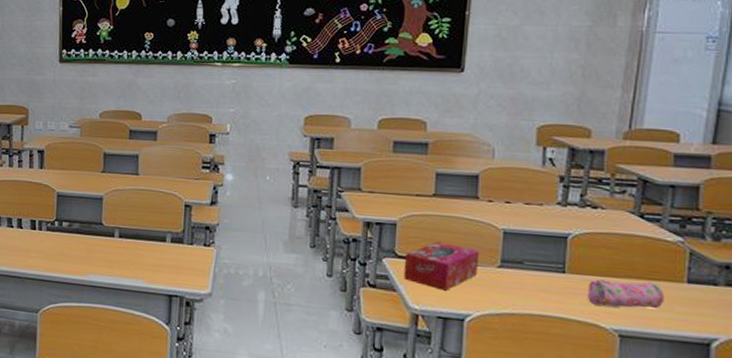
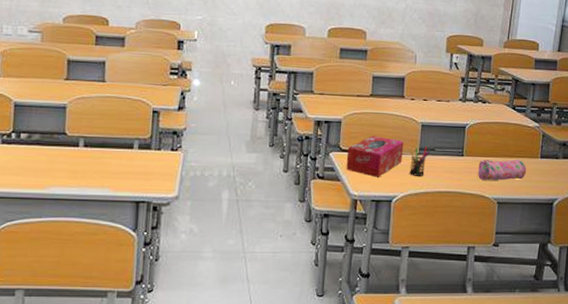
pen holder: none [487,258,516,294] -> present [409,146,430,176]

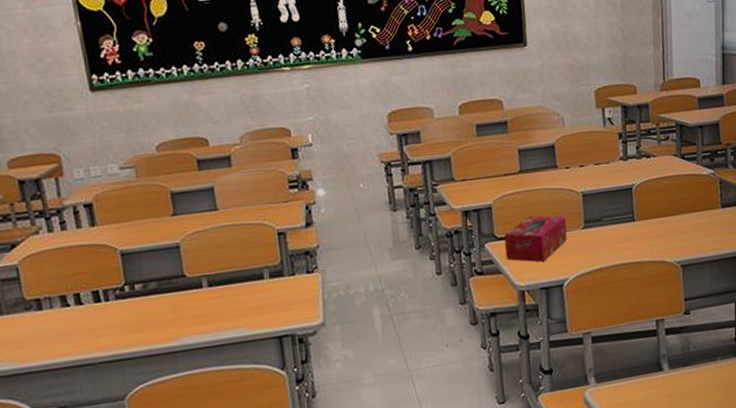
pen holder: present [409,146,430,176] -> none [573,218,597,253]
pencil case: present [478,159,526,181] -> none [653,213,708,244]

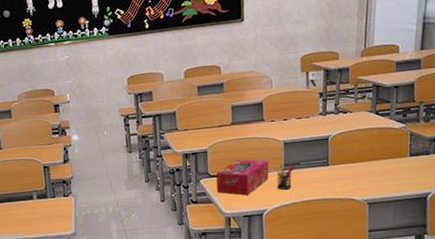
pen holder: none [573,218,597,253] -> present [275,162,295,190]

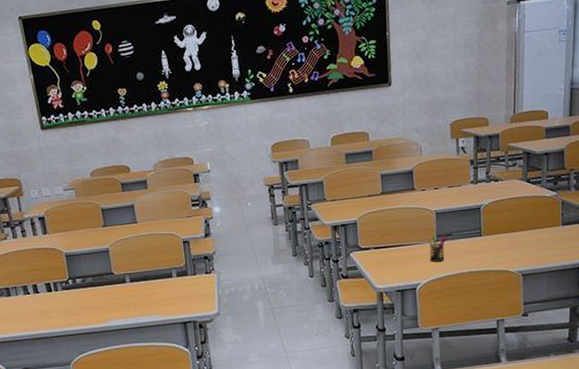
tissue box: present [216,158,269,196] -> none [367,230,421,269]

